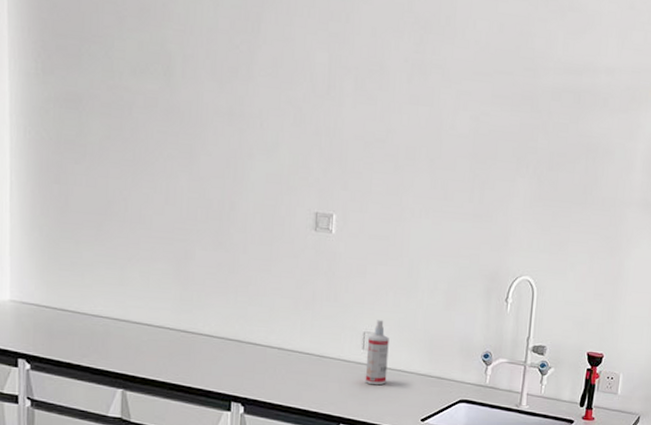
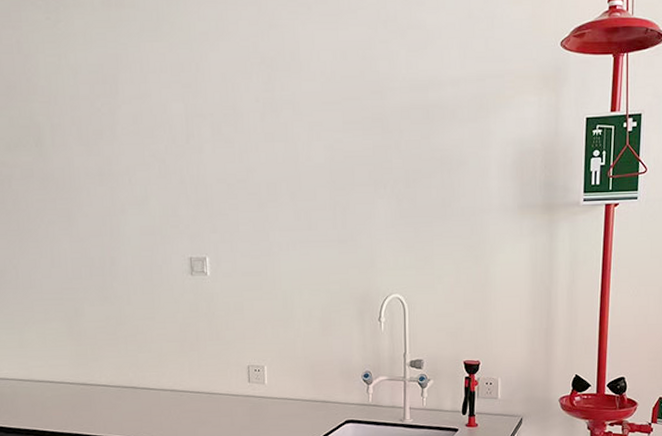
spray bottle: present [365,319,389,386] -> none [252,352,275,416]

